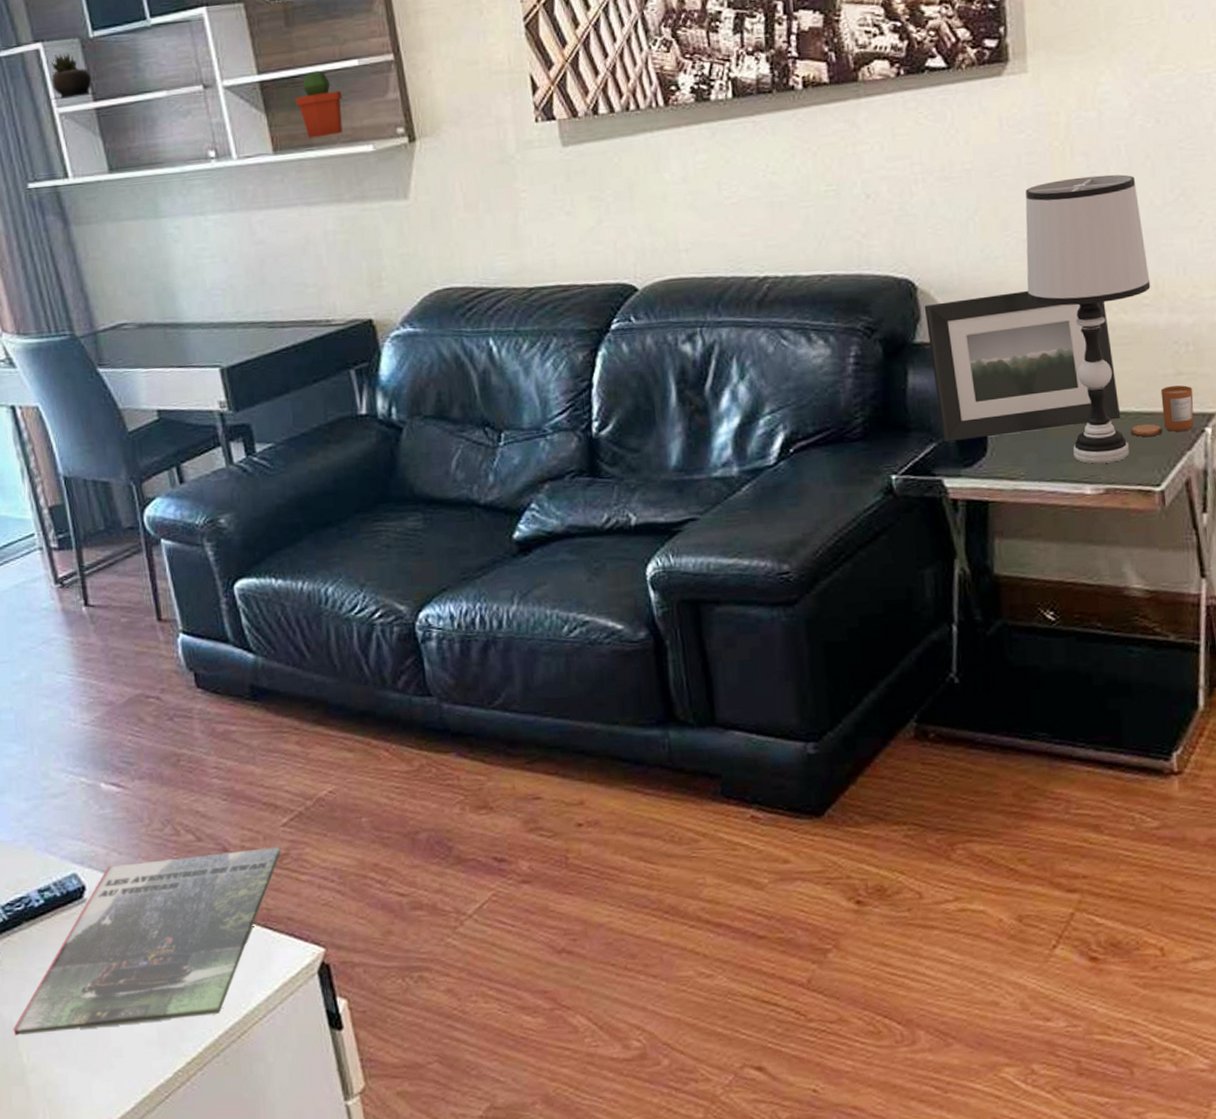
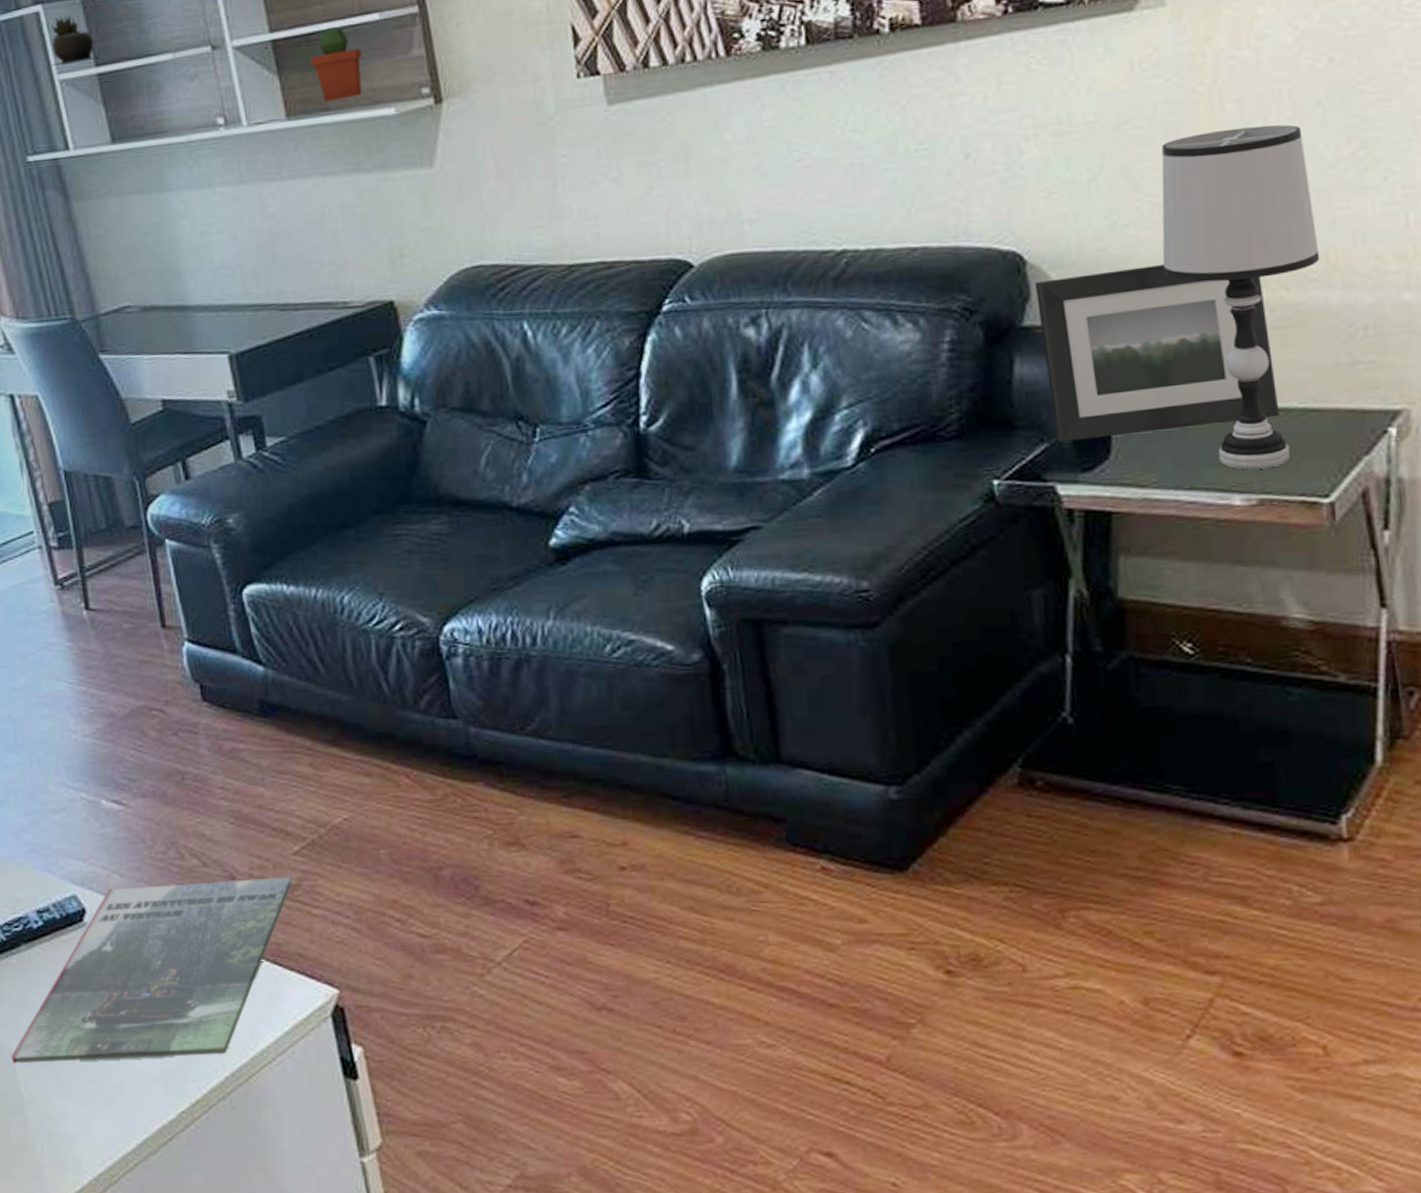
candle: present [1130,385,1194,437] -> none [1291,376,1374,438]

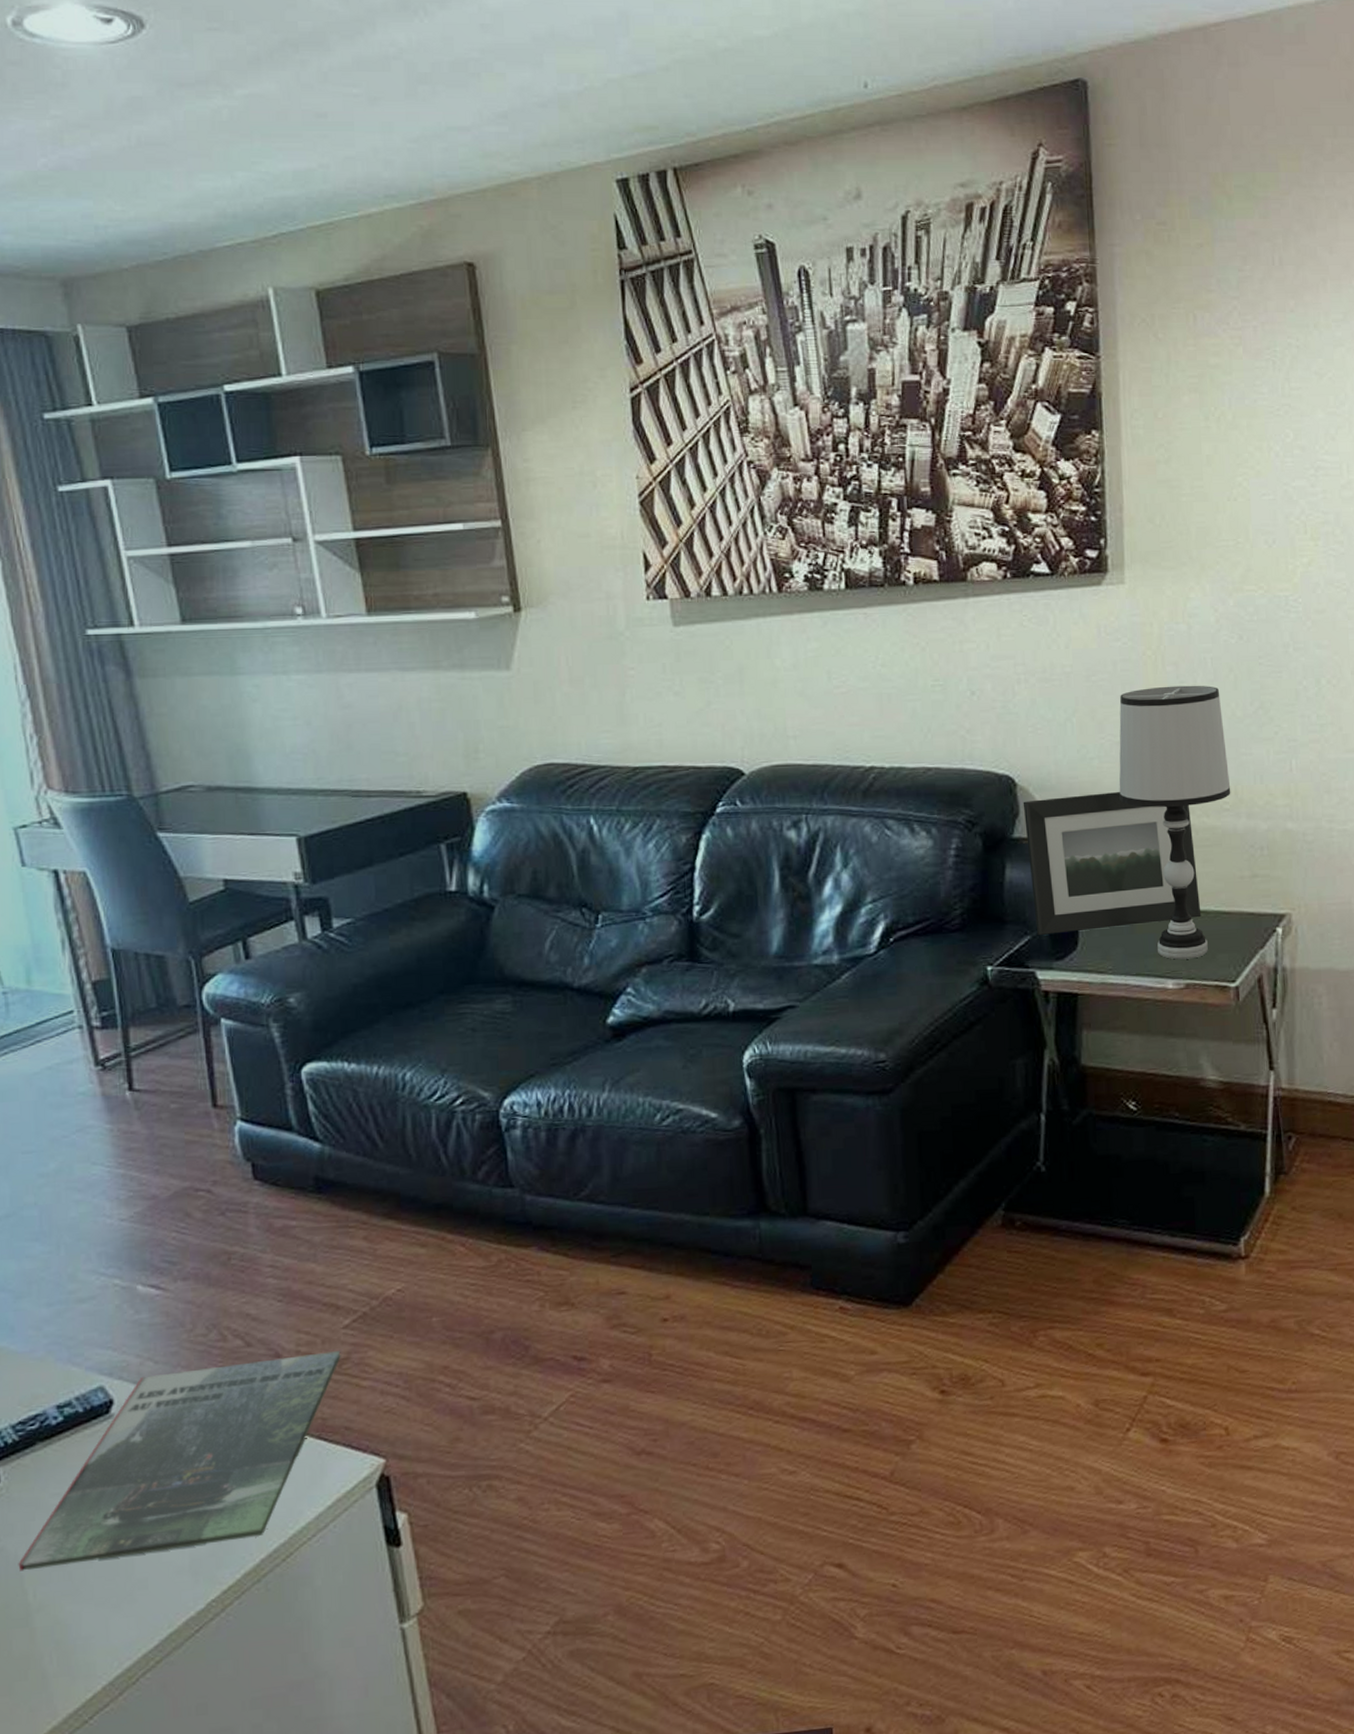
succulent plant: present [49,14,99,66] -> none [116,492,171,542]
succulent plant: present [310,27,362,102] -> none [394,532,444,601]

